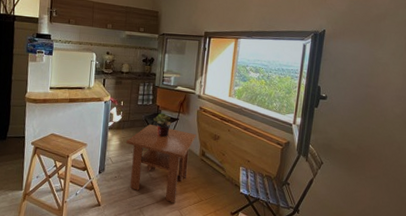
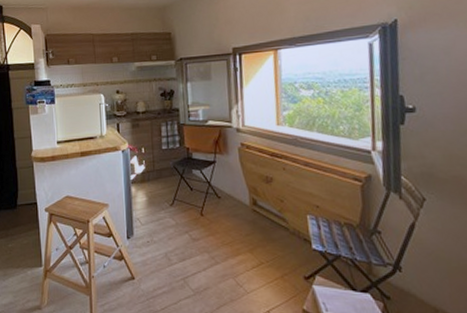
coffee table: present [126,124,197,204] -> none [155,171,242,270]
potted plant: present [153,112,172,137] -> none [184,155,209,186]

